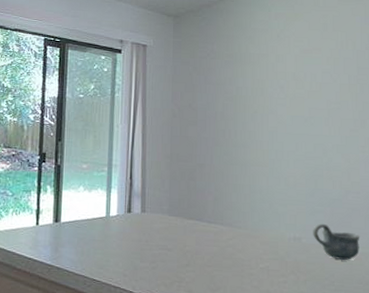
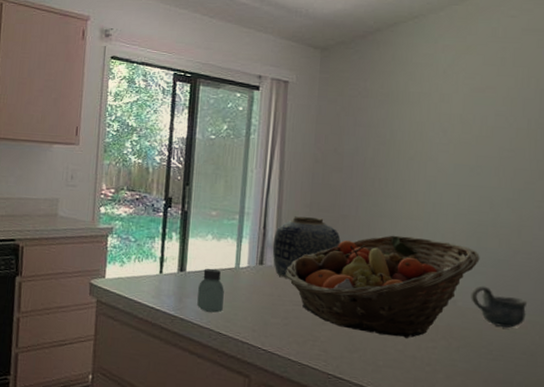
saltshaker: none [72,218,97,260] -> present [197,268,224,313]
vase: none [139,166,199,225] -> present [272,216,341,279]
fruit basket: none [151,181,318,275] -> present [285,235,480,338]

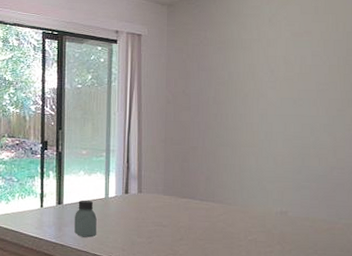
vase: present [272,216,341,279] -> none [135,150,192,204]
fruit basket: present [285,235,480,338] -> none [147,161,304,246]
mug: present [471,285,528,328] -> none [298,198,343,231]

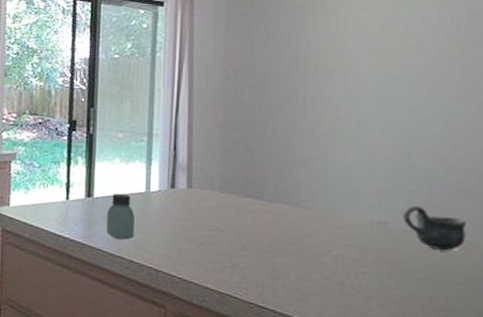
mug: none [298,198,343,231] -> present [403,205,467,250]

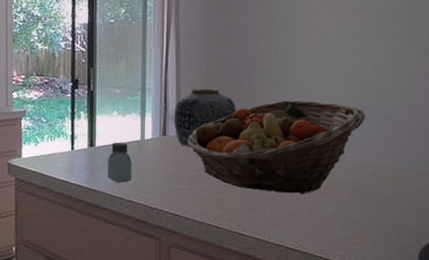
vase: none [184,136,257,202] -> present [174,88,236,147]
fruit basket: none [199,153,411,264] -> present [187,100,366,194]
mug: present [403,205,467,250] -> none [360,141,412,178]

